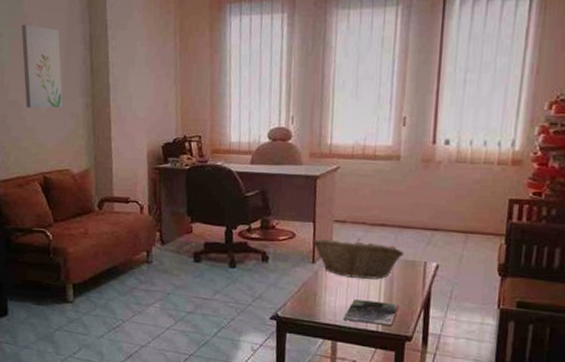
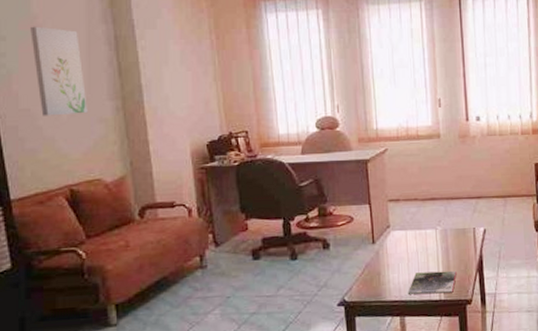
fruit basket: present [311,238,403,280] -> none [369,214,454,253]

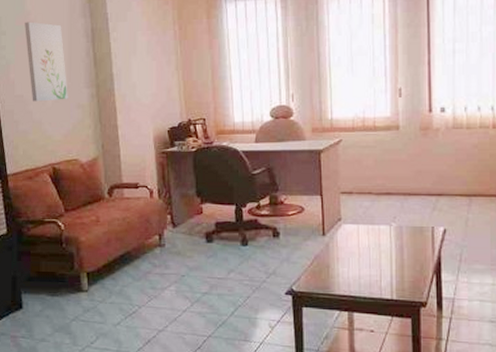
magazine: present [407,271,457,295] -> none [357,269,411,293]

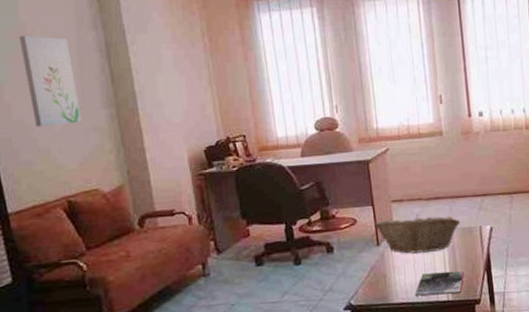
fruit basket: none [320,208,411,249] -> present [373,214,460,254]
magazine: none [357,269,411,293] -> present [414,271,464,296]

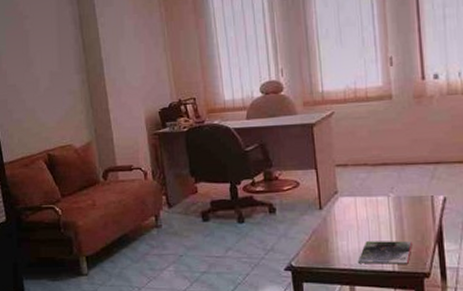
wall art: present [19,35,82,127] -> none [14,12,60,91]
fruit basket: present [373,214,460,254] -> none [316,180,409,221]

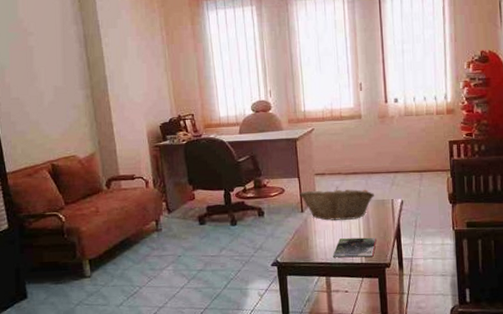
fruit basket: none [316,180,409,221] -> present [298,187,374,221]

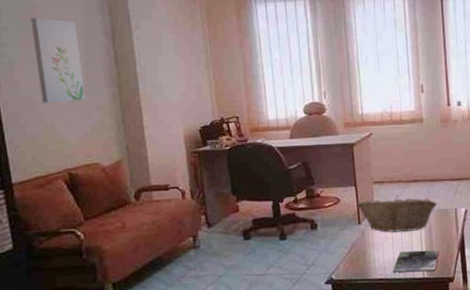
wall art: none [18,29,64,104] -> present [31,17,86,103]

